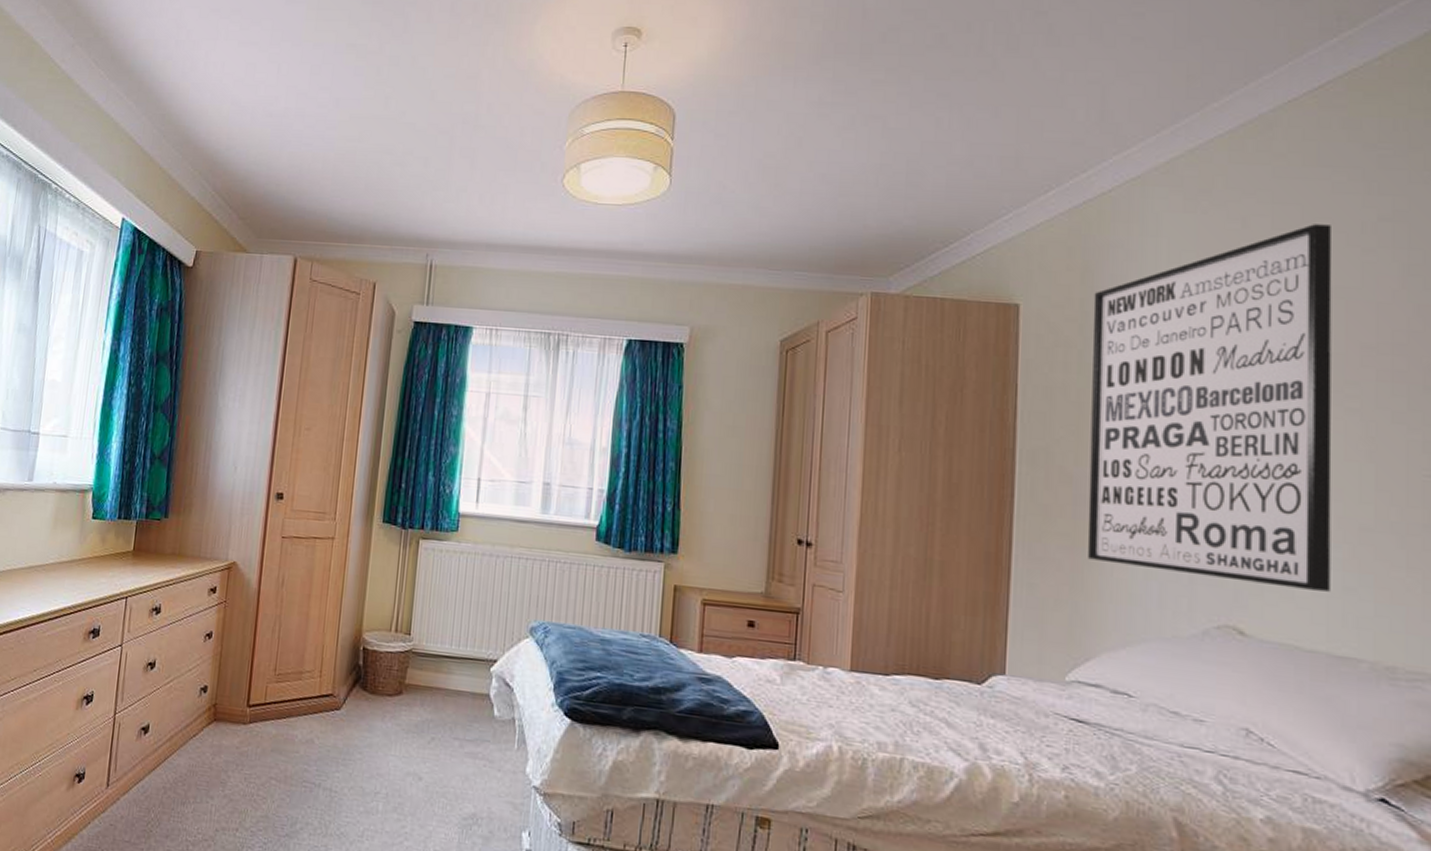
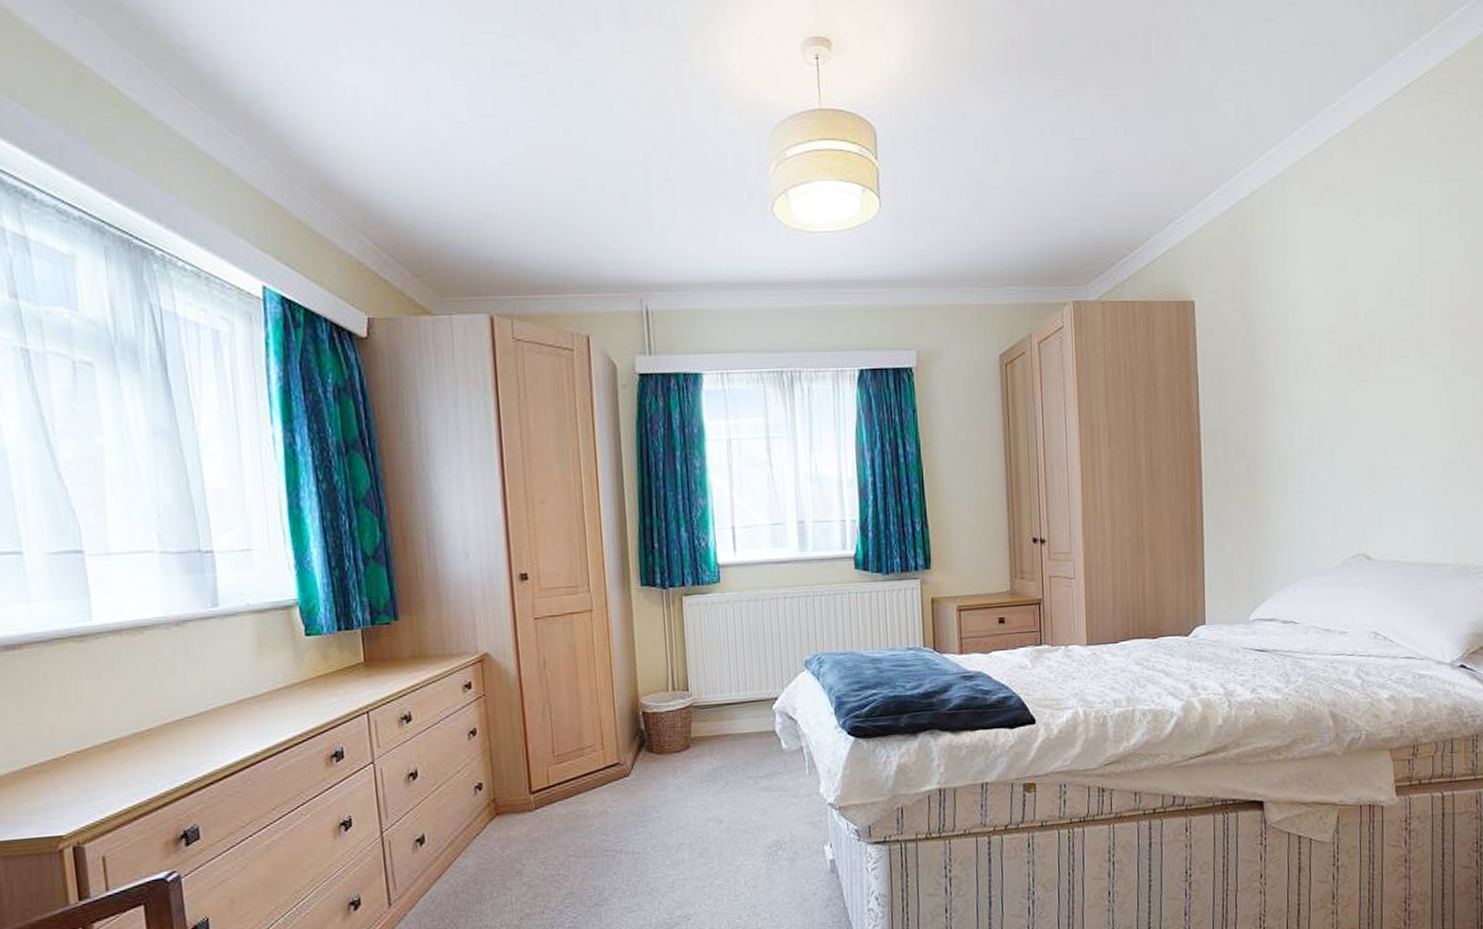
wall art: present [1087,224,1333,592] -> none [1251,210,1426,518]

